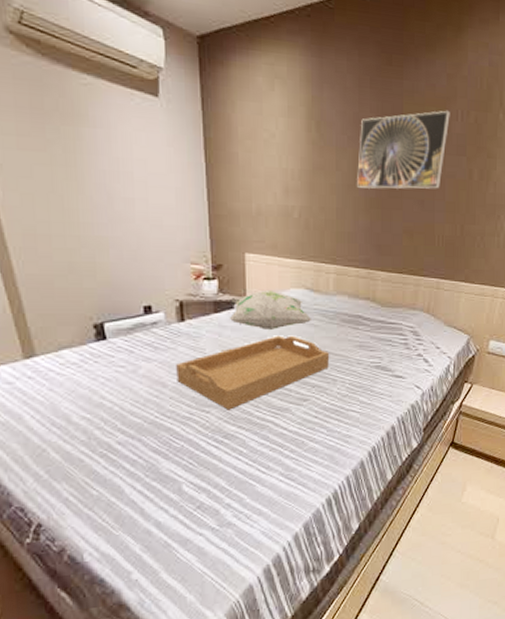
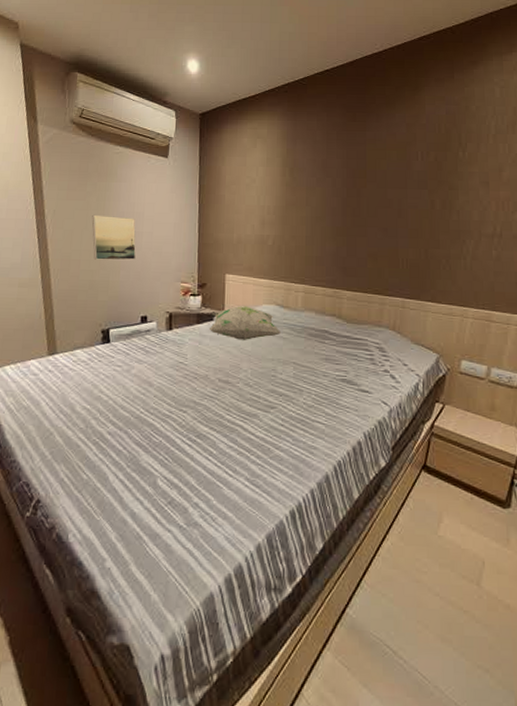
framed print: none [59,172,128,236] -> present [92,214,136,261]
serving tray: present [176,335,330,410] -> none [161,346,297,412]
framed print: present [357,110,450,189] -> none [325,152,411,220]

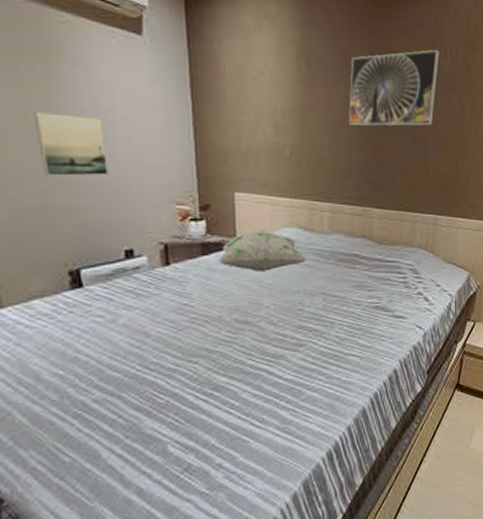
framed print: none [325,152,411,220] -> present [349,49,439,126]

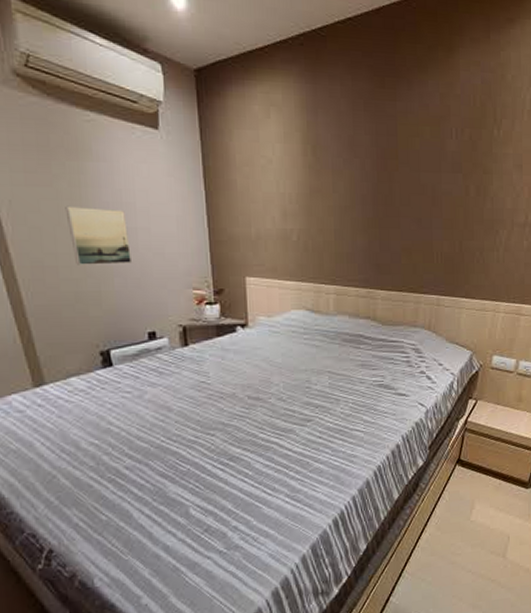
decorative pillow: present [219,229,306,272] -> none [232,312,313,352]
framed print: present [349,49,439,126] -> none [354,129,445,209]

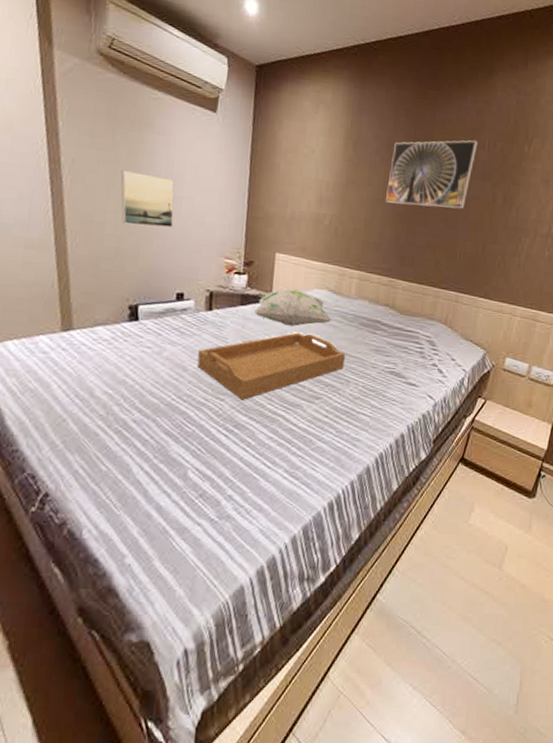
serving tray: none [181,356,332,433] -> present [197,332,346,400]
decorative pillow: none [232,312,313,352] -> present [255,288,331,326]
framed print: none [354,129,445,209] -> present [386,140,478,209]

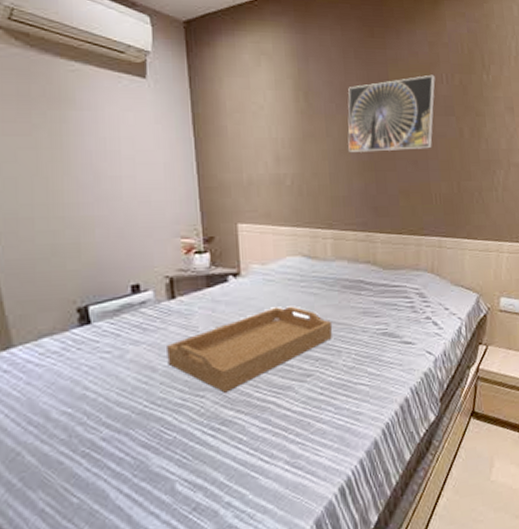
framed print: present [120,169,174,228] -> none [44,155,115,216]
decorative pillow: present [255,288,331,326] -> none [223,259,310,302]

